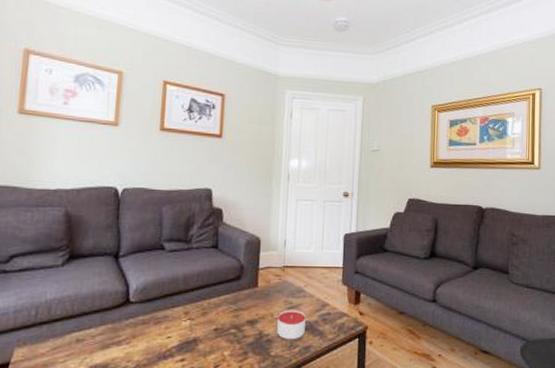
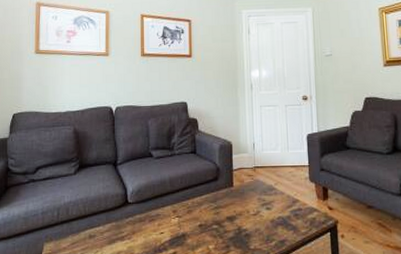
candle: present [277,310,306,339] -> none [253,206,279,233]

